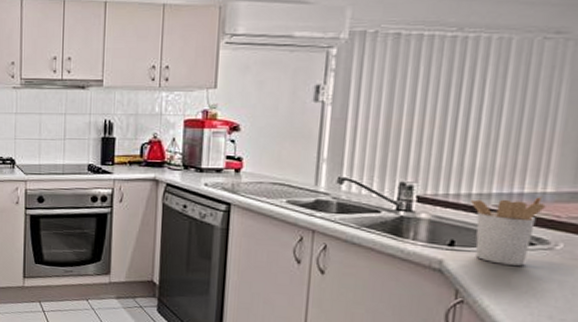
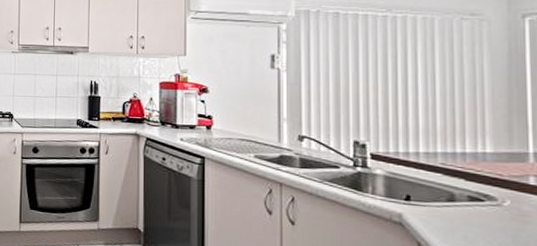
utensil holder: present [470,196,546,266] -> none [418,155,488,221]

